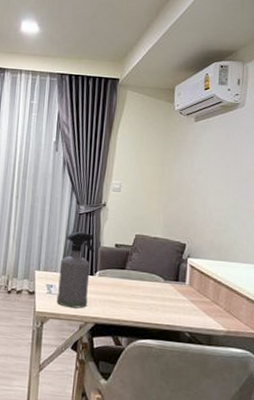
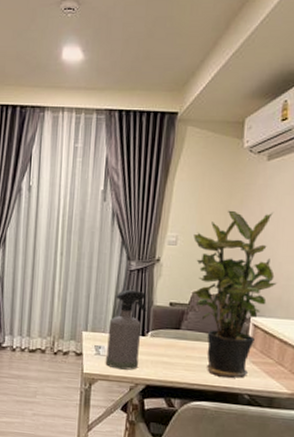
potted plant: none [135,162,209,317] -> present [193,210,277,378]

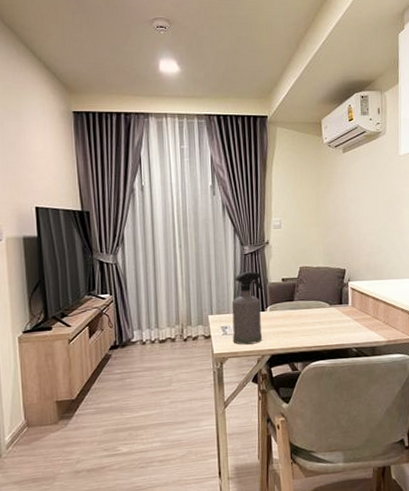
potted plant: present [193,210,277,378] -> none [294,195,364,337]

